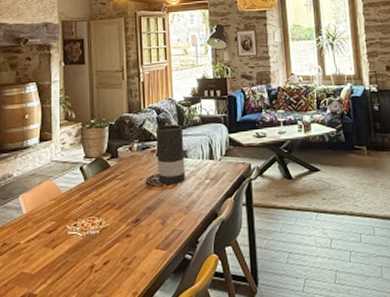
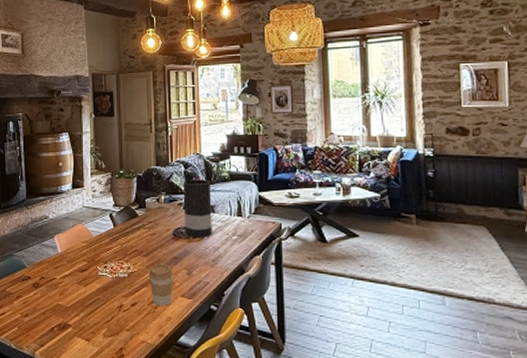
coffee cup: none [121,215,148,262] -> present [148,264,174,306]

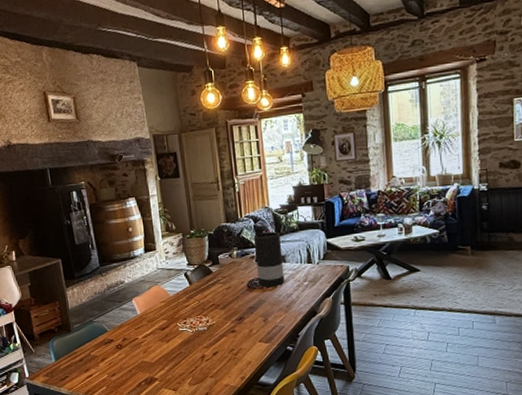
coffee cup: present [148,264,174,306] -> none [226,314,251,352]

